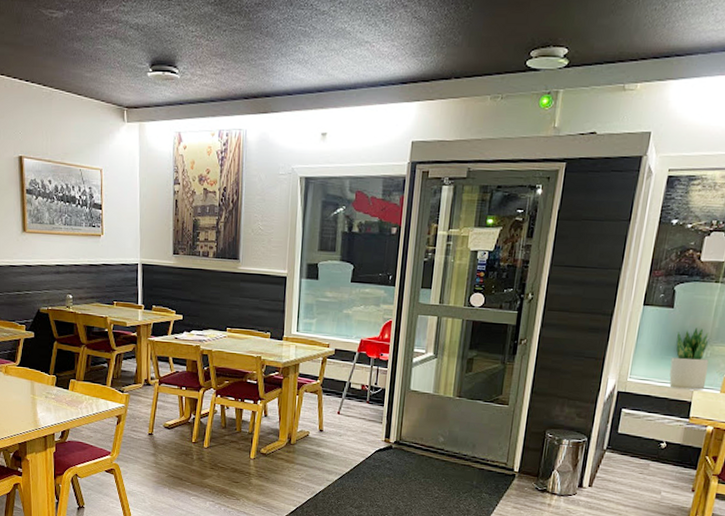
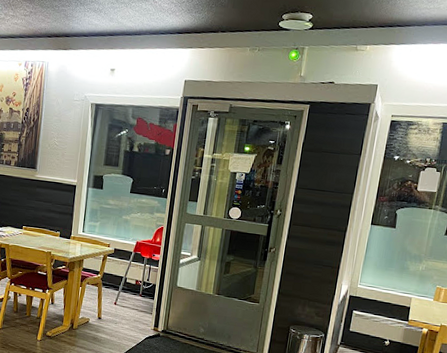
planter: present [669,328,709,391] -> none [392,245,425,298]

